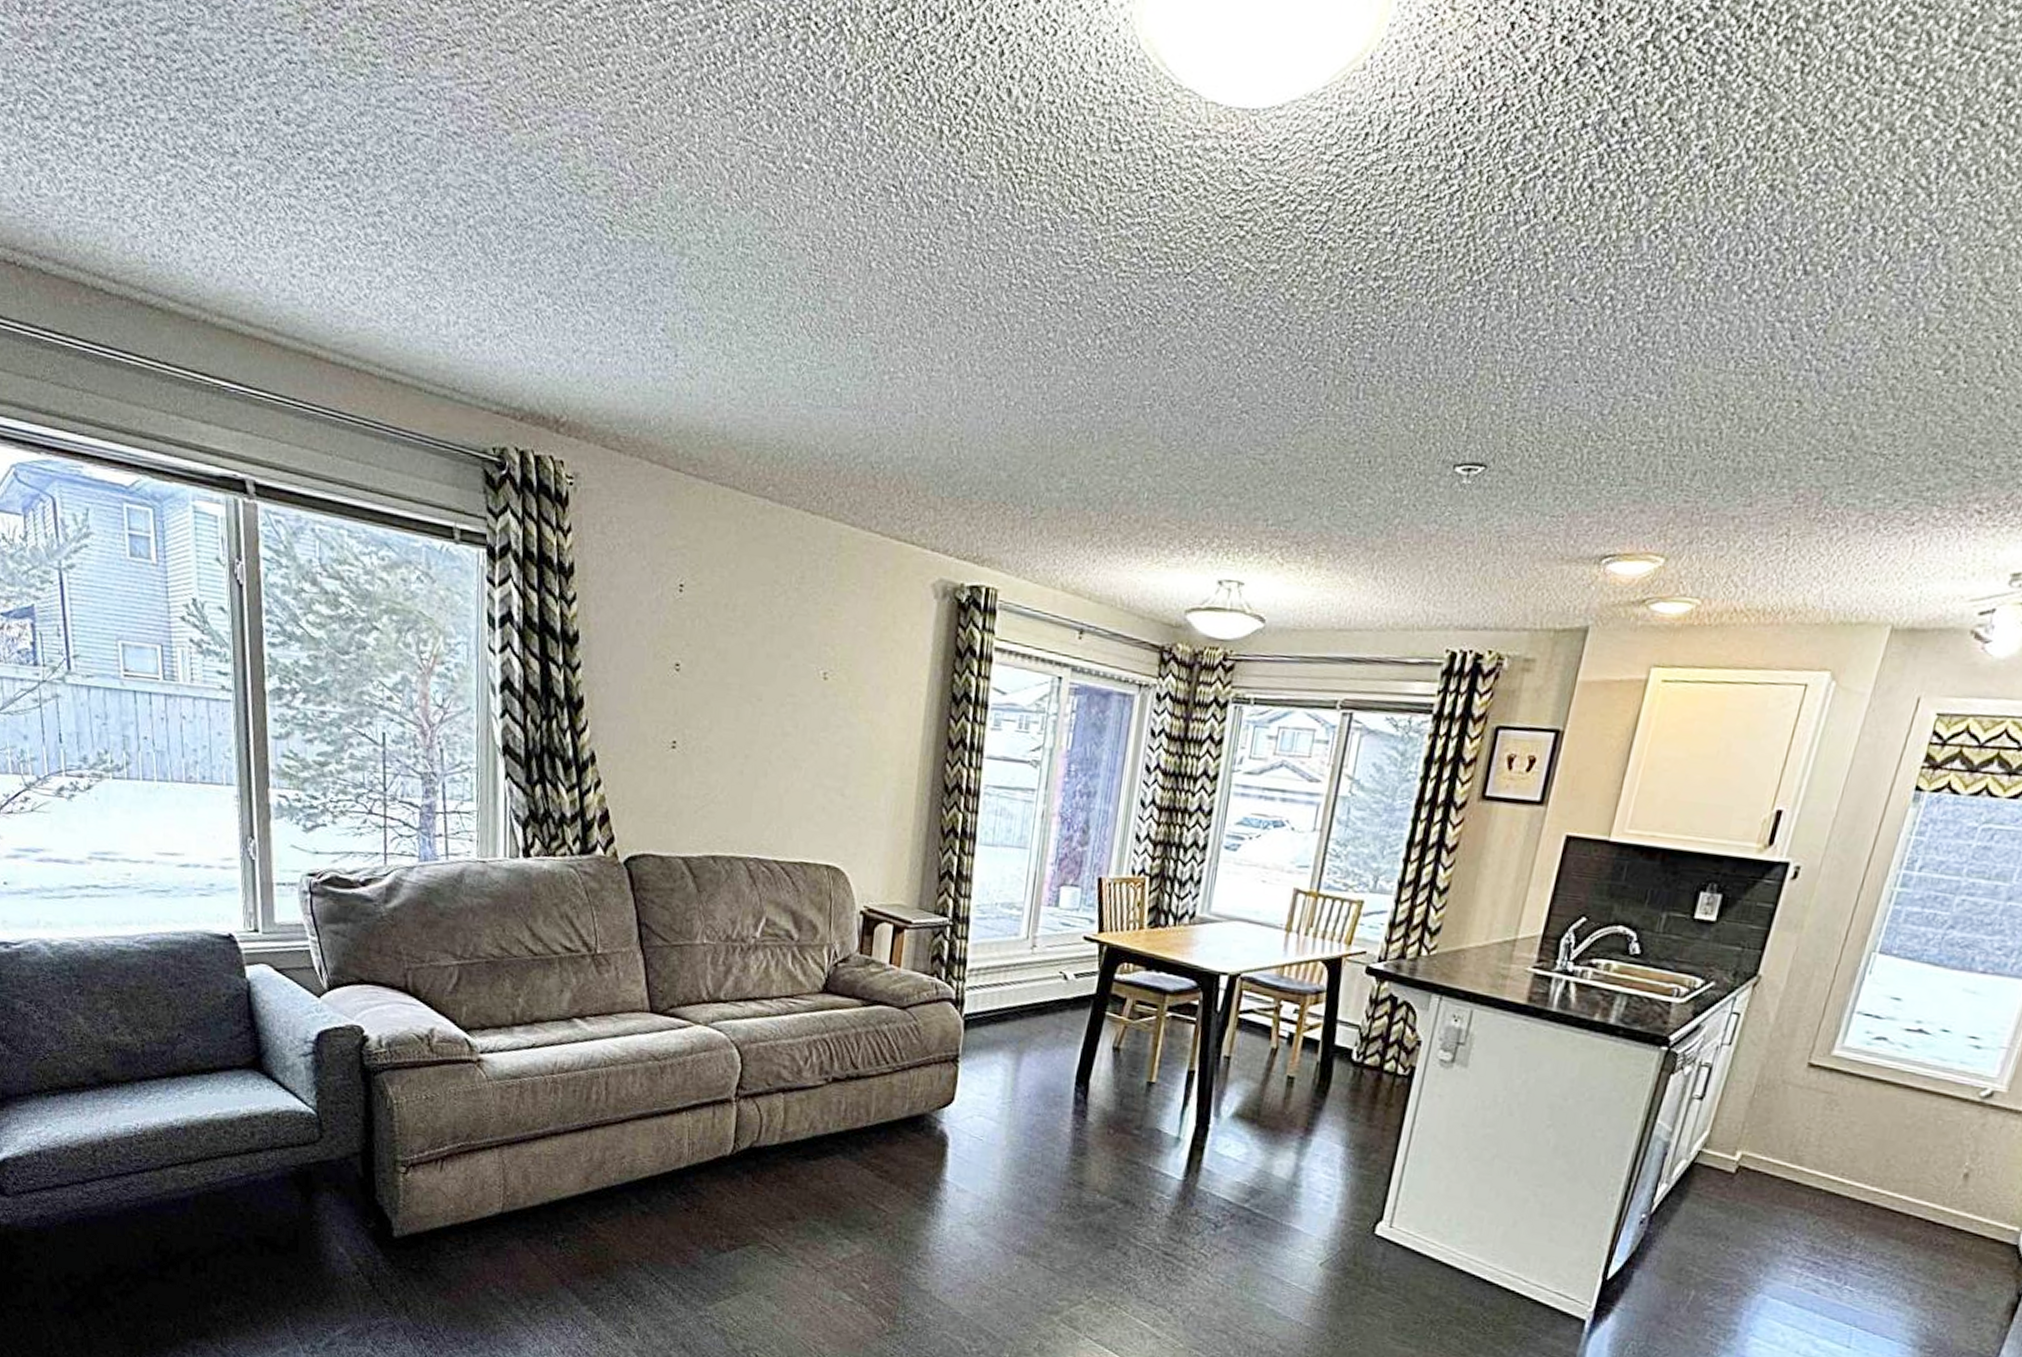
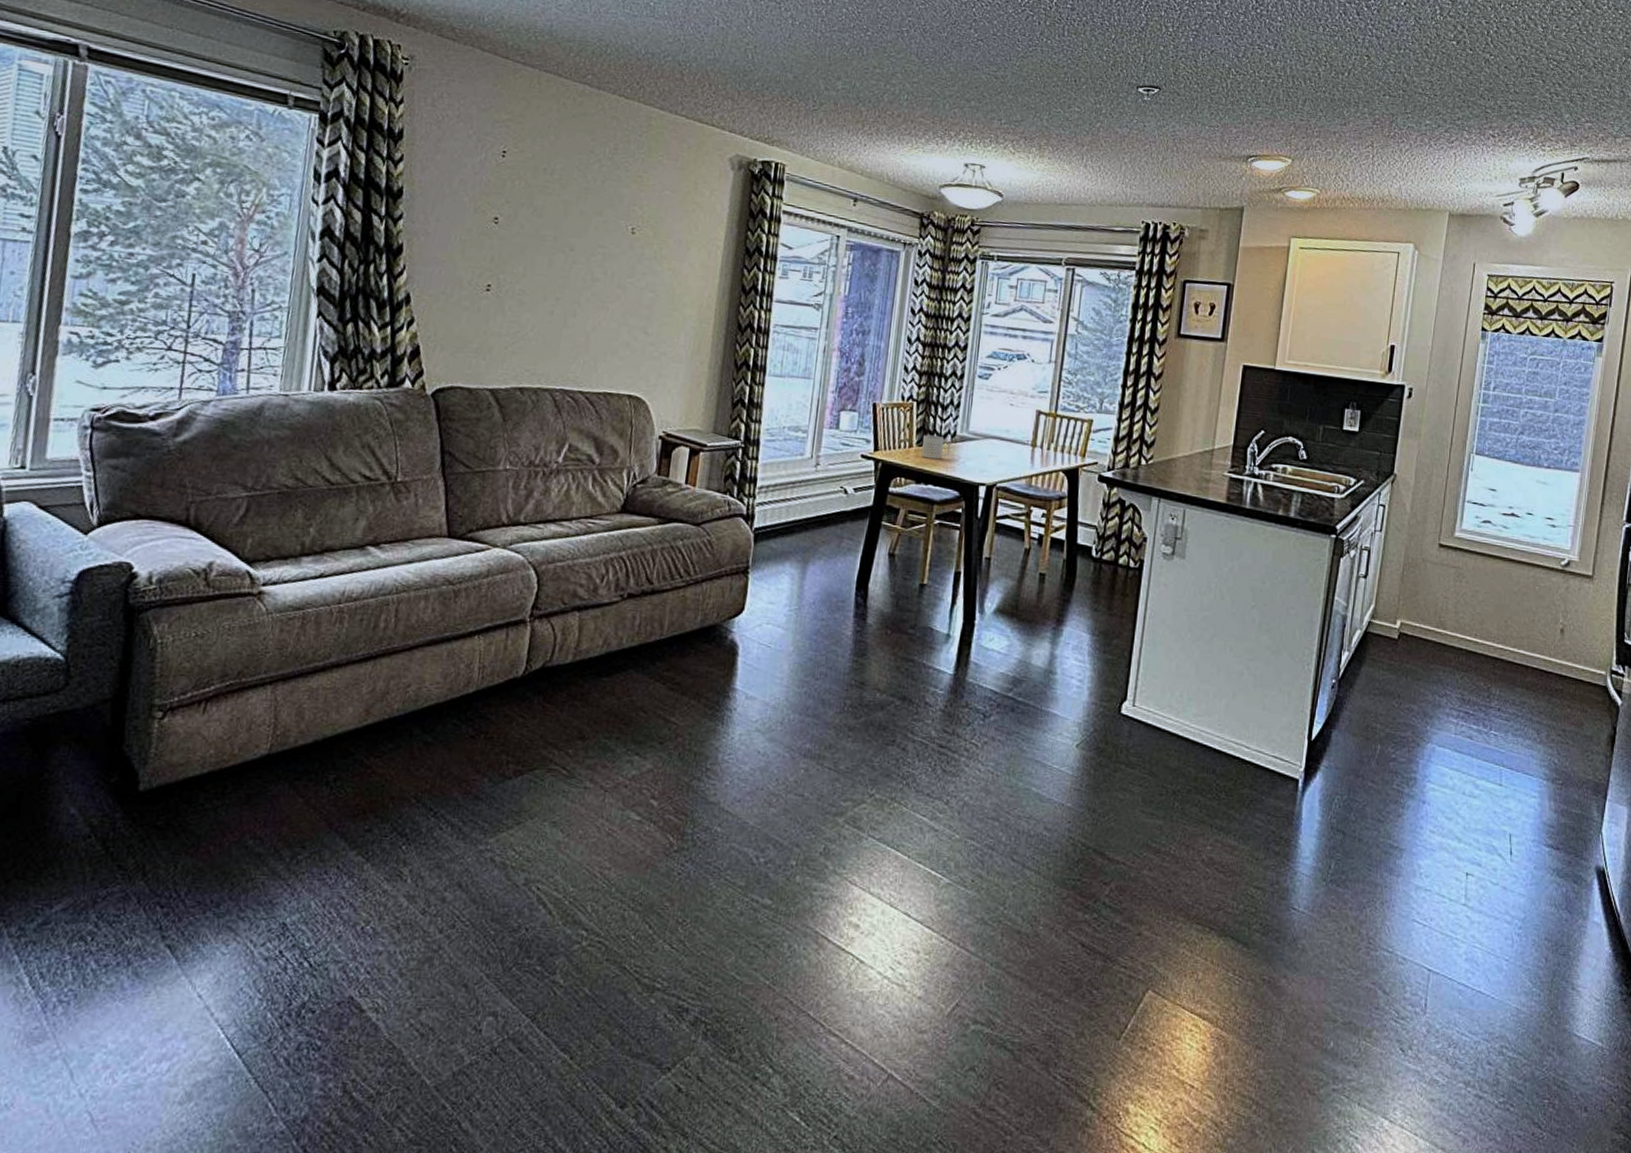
mug: none [1153,914,1189,944] -> present [922,434,951,460]

